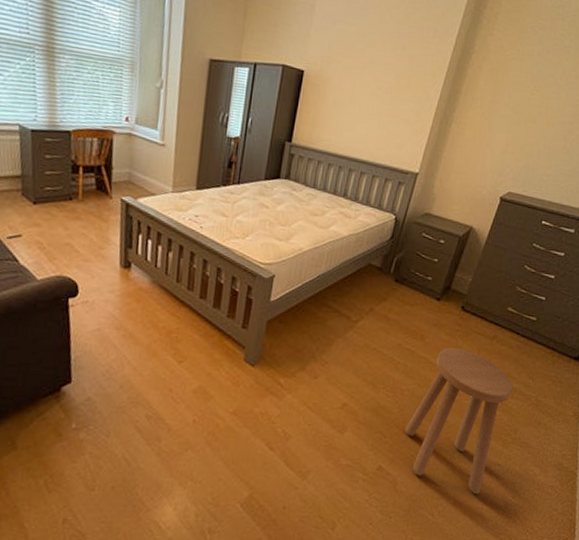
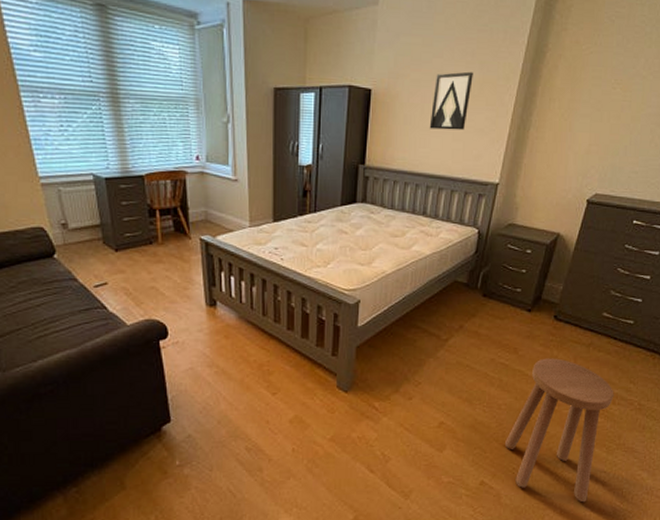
wall art: none [356,63,402,119] -> present [429,71,473,131]

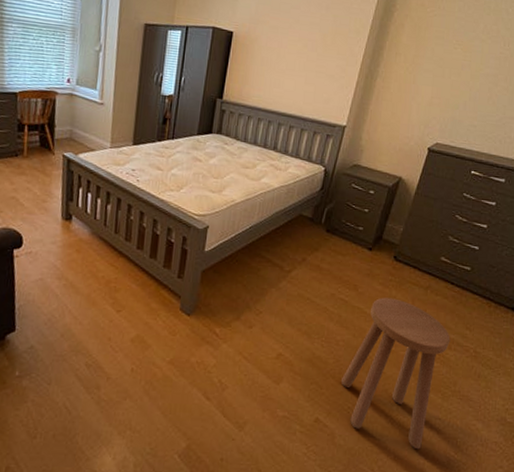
wall art: present [429,71,473,131] -> none [284,23,327,75]

